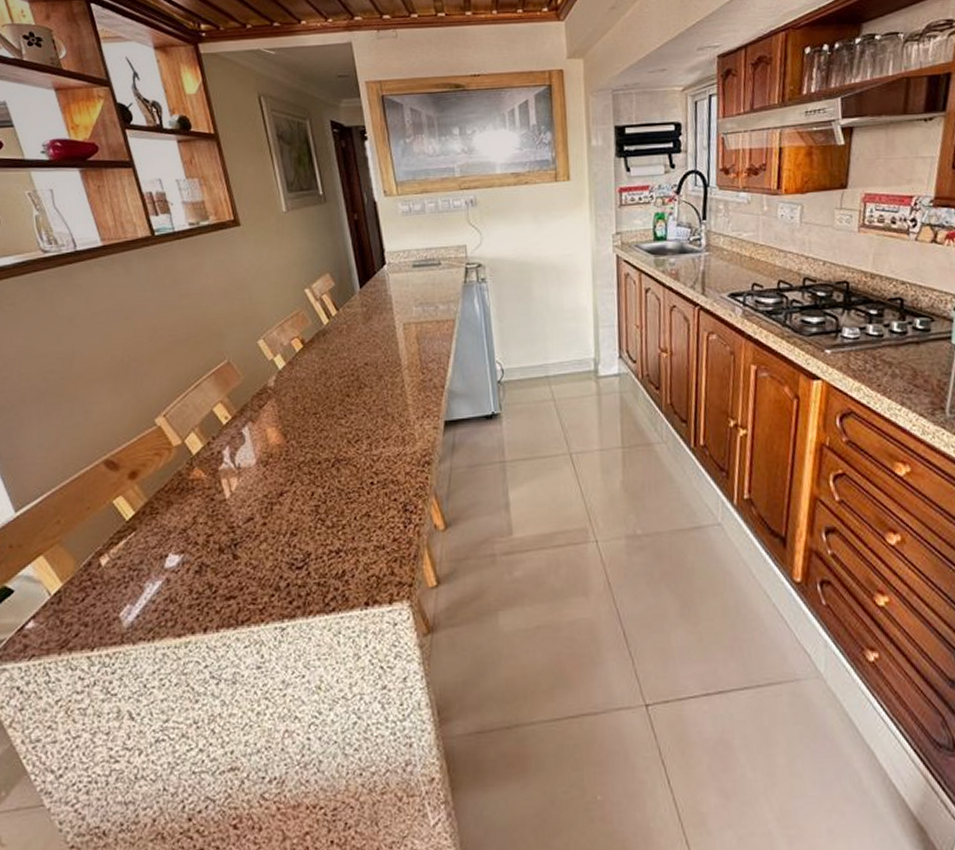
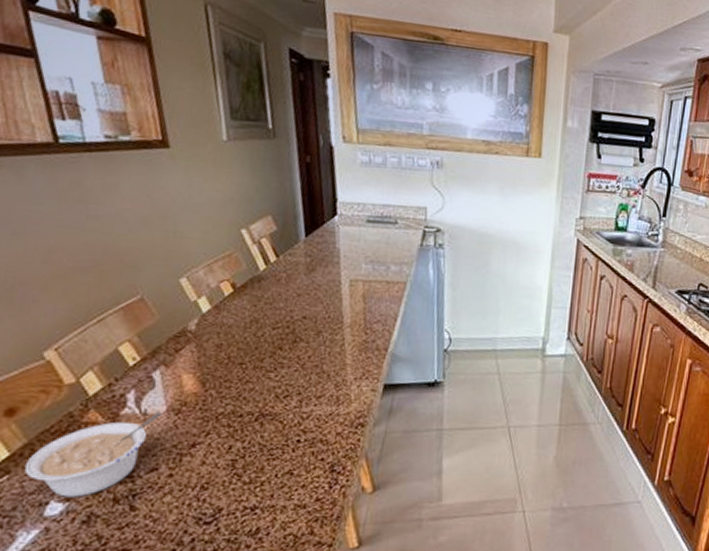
legume: none [147,465,253,550] -> present [24,411,162,498]

